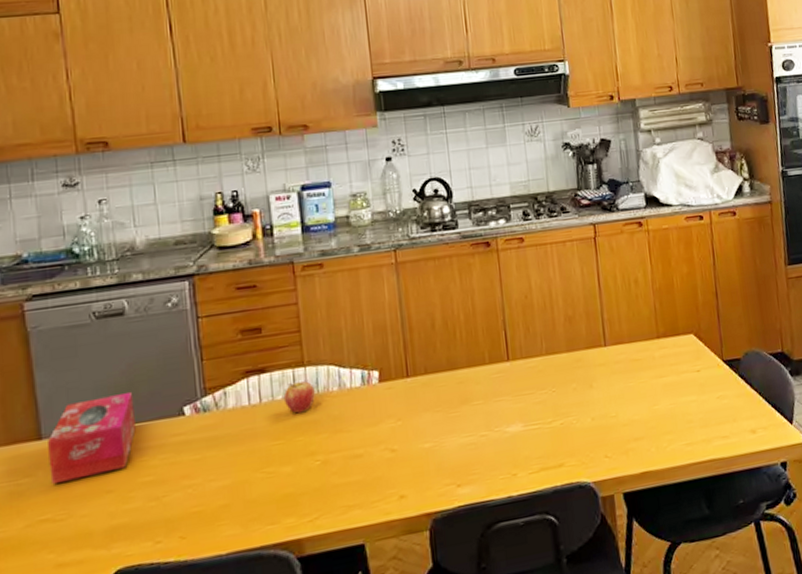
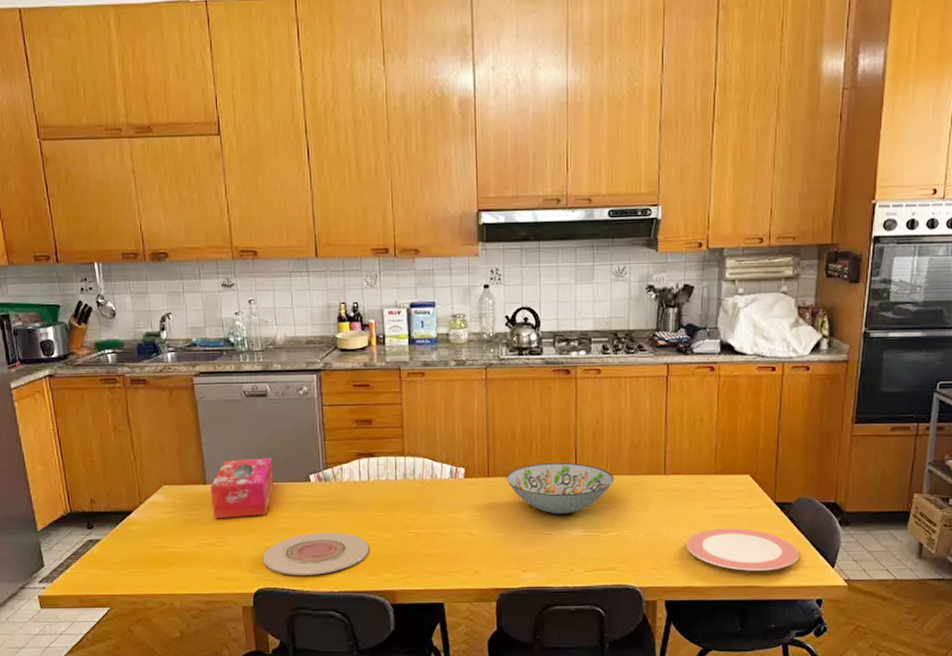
plate: none [121,474,266,544] -> present [262,532,369,575]
fruit: present [283,381,315,414] -> none [387,468,412,493]
decorative bowl: none [428,346,552,411] -> present [506,462,615,514]
plate: none [637,394,756,444] -> present [686,528,799,571]

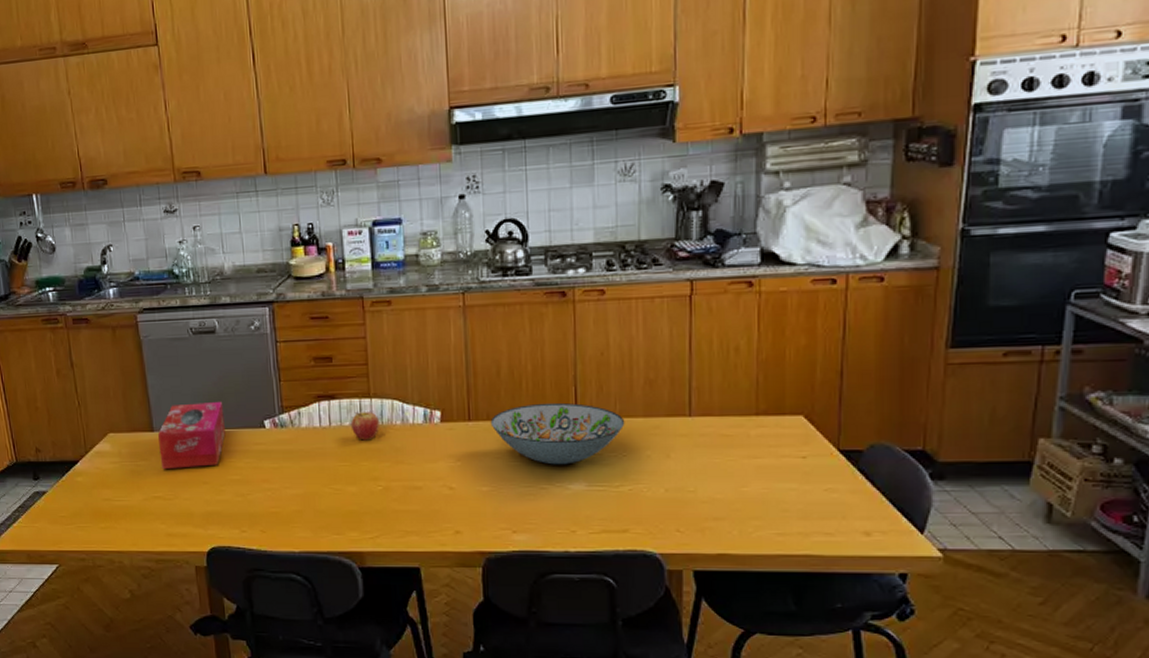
plate: present [262,532,369,575] -> none [215,485,333,533]
fruit: none [387,468,412,493] -> present [350,412,379,441]
plate: present [686,528,799,571] -> none [719,482,874,536]

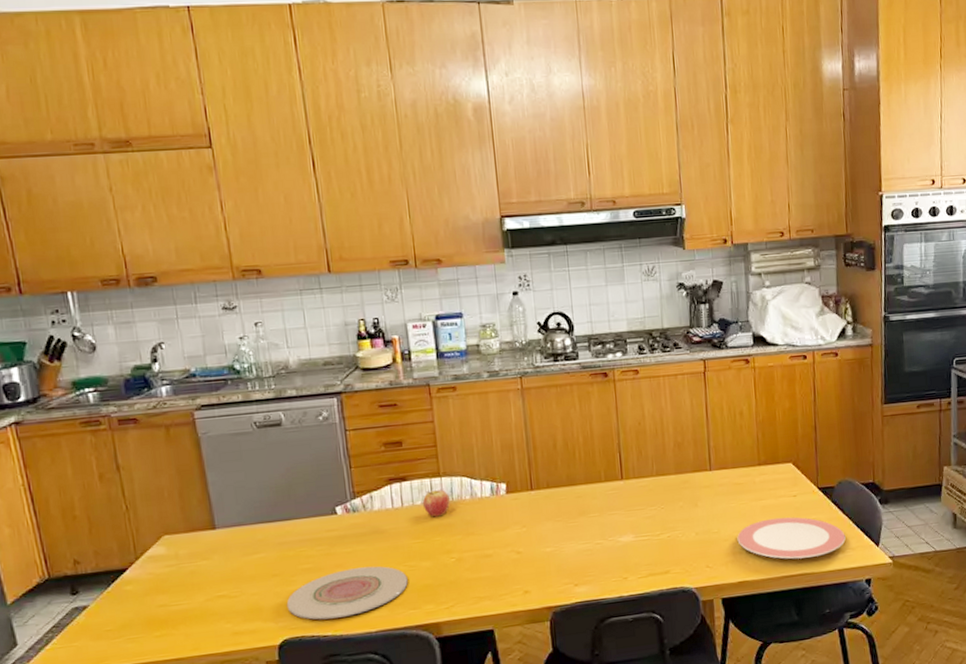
tissue box: present [158,402,225,469] -> none [221,493,295,566]
plate: none [215,485,333,533] -> present [286,566,408,620]
decorative bowl: present [490,402,625,465] -> none [550,467,661,522]
plate: none [719,482,874,536] -> present [737,517,846,560]

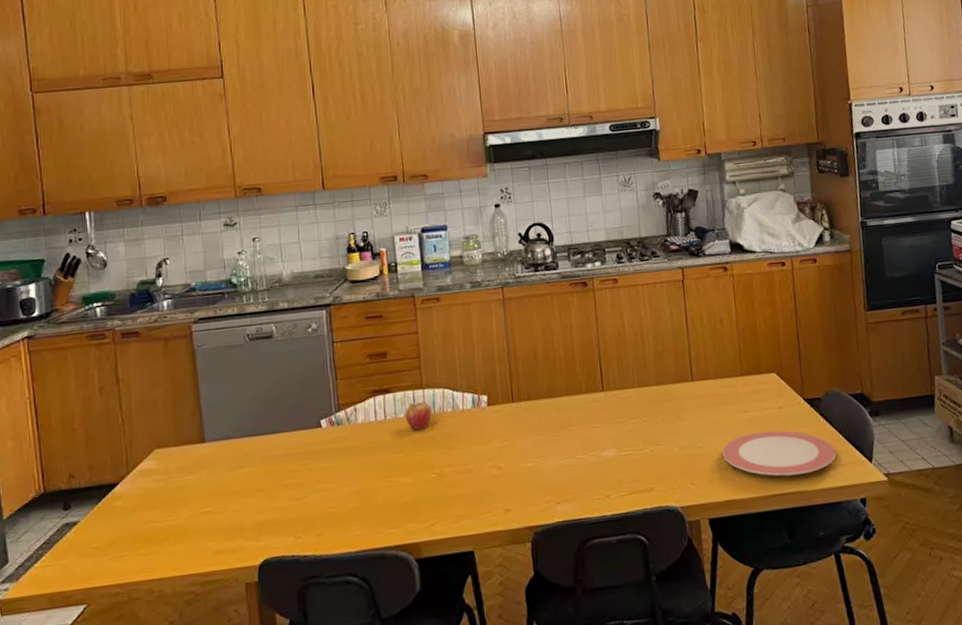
plate: present [286,566,408,620] -> none [268,481,389,539]

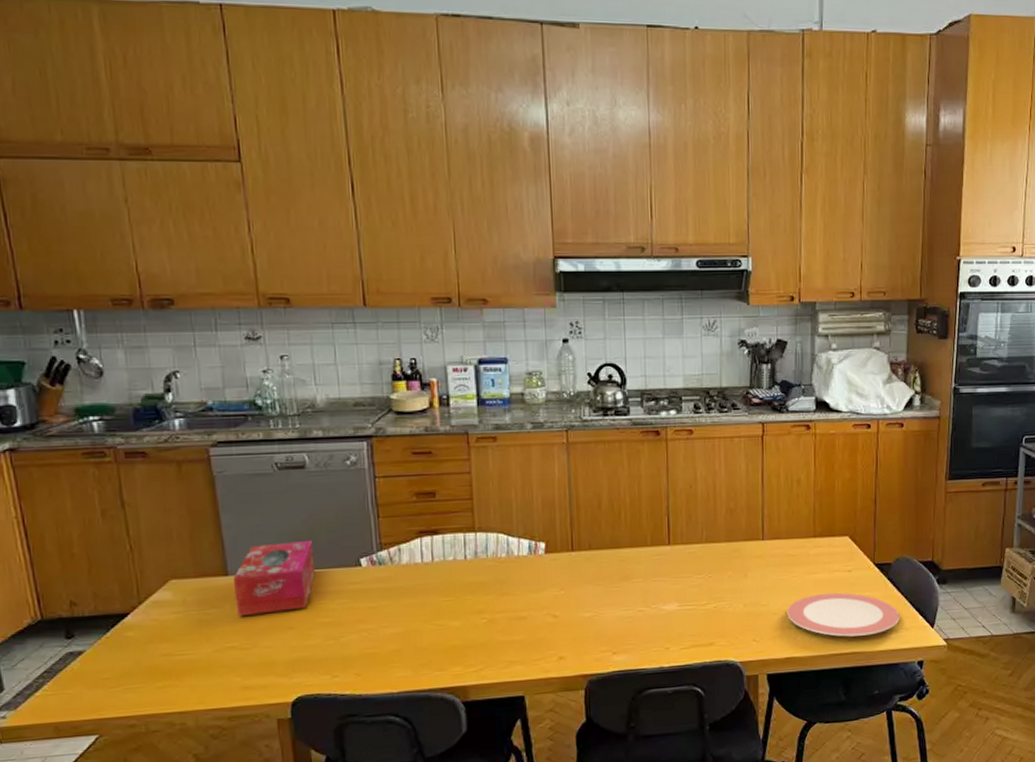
tissue box: none [210,405,281,481] -> present [234,541,315,616]
fruit: present [405,402,432,431] -> none [454,546,484,575]

